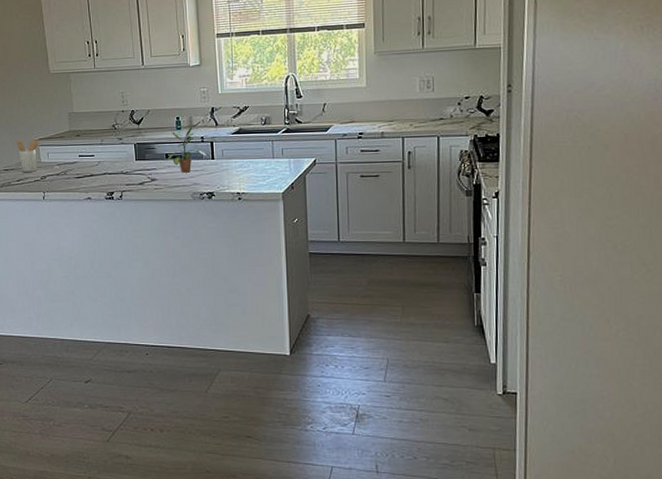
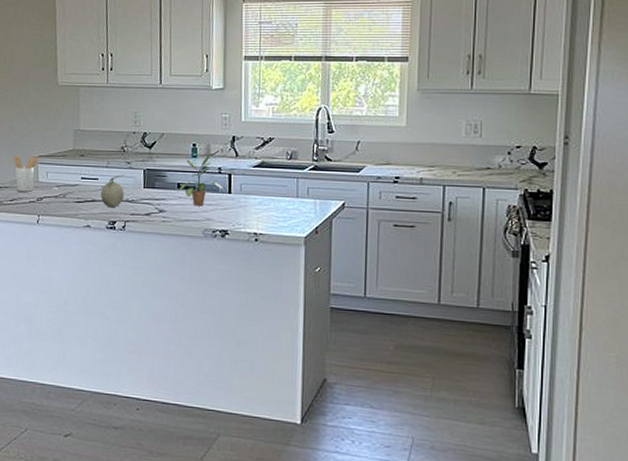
fruit: none [98,150,119,181] -> present [101,174,125,208]

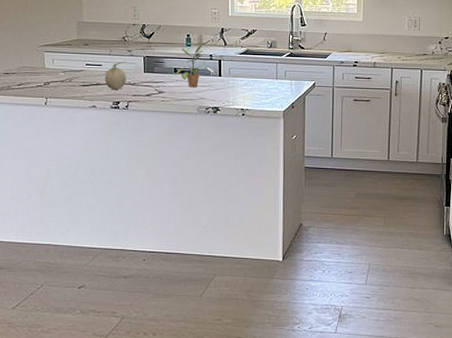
utensil holder: present [13,156,40,192] -> none [19,45,45,77]

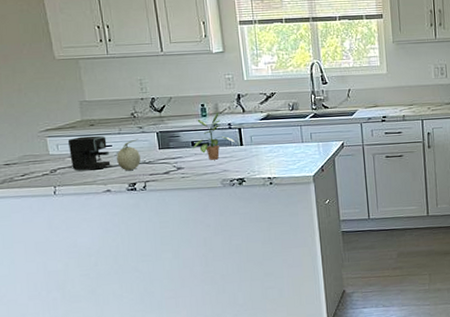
coffee maker: none [62,54,100,86] -> present [67,135,111,170]

